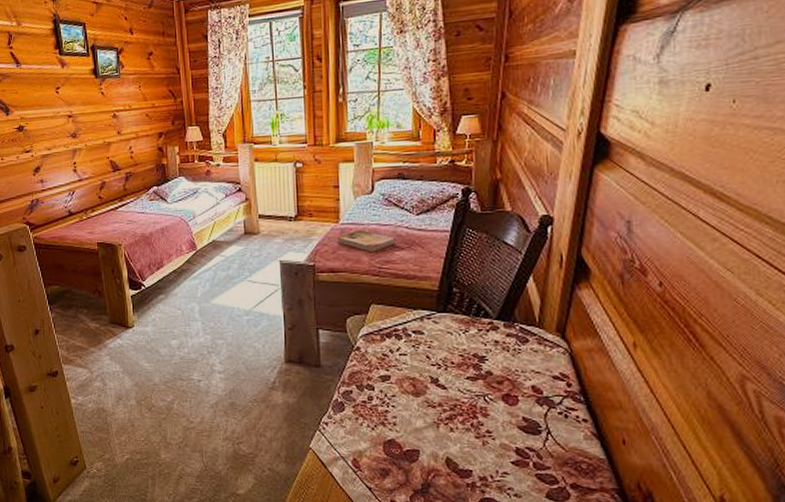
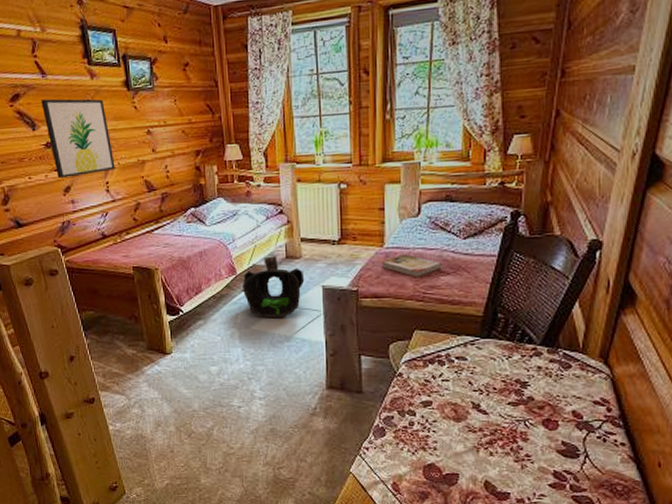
wall art: none [15,86,82,159] -> present [41,98,115,178]
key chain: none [200,230,263,293] -> present [240,254,305,319]

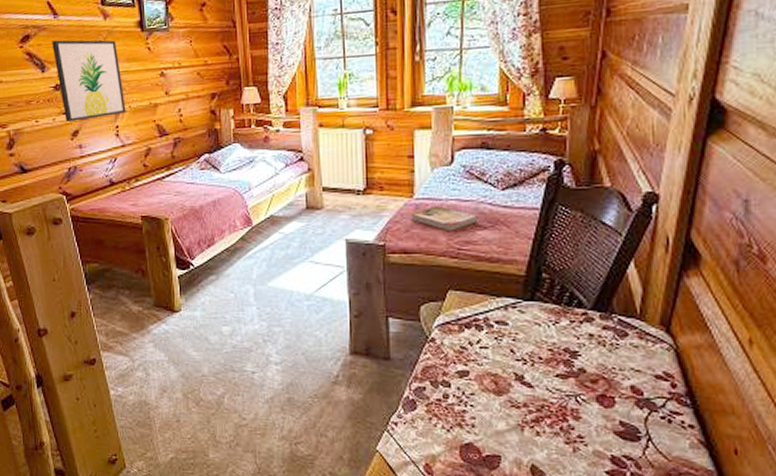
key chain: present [240,254,305,319] -> none [256,205,327,275]

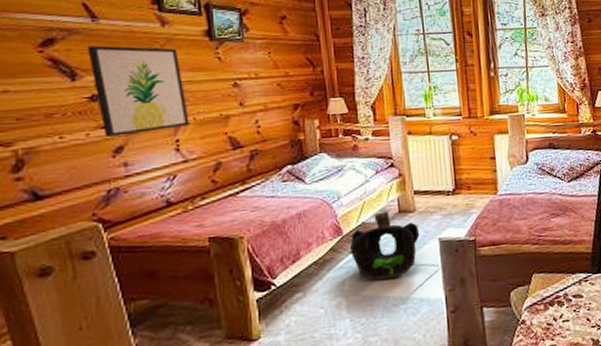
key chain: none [256,205,327,275] -> present [348,210,420,281]
book: present [411,206,479,231] -> none [496,199,553,221]

